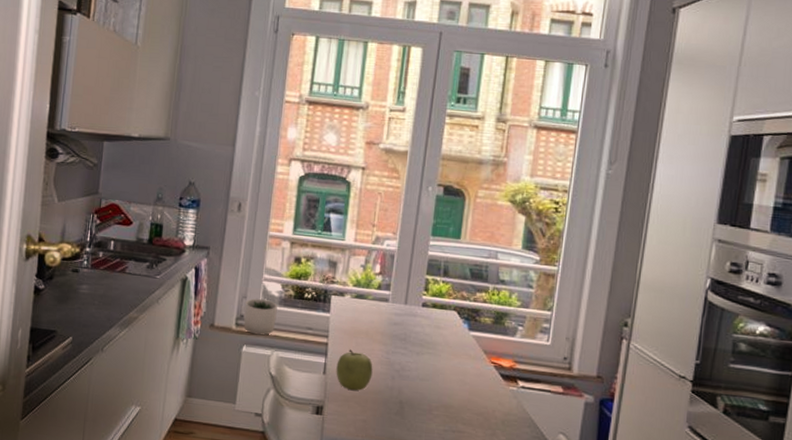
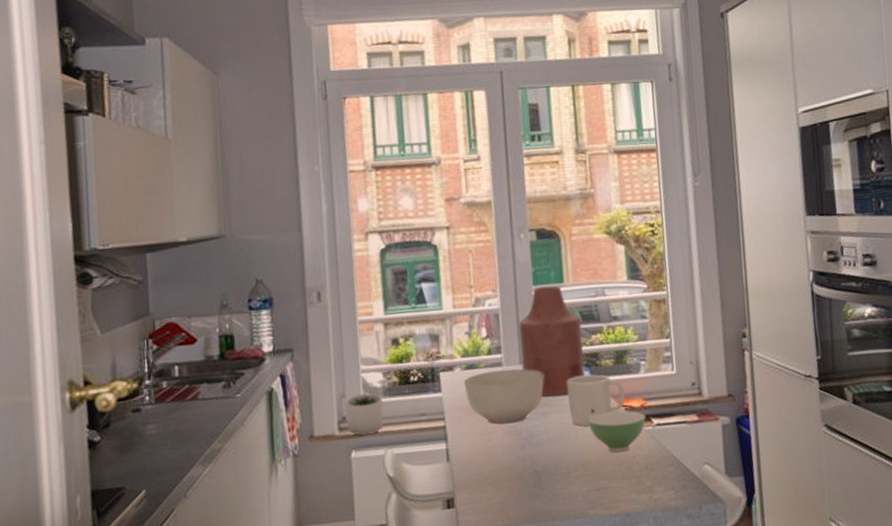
fruit: present [336,349,373,391] -> none [459,427,501,473]
bowl: none [351,304,425,355] -> present [463,369,545,424]
vase: none [406,238,469,341] -> present [518,285,586,397]
mug: none [442,326,498,374] -> present [566,374,626,427]
bowl: none [456,364,513,404] -> present [587,410,647,453]

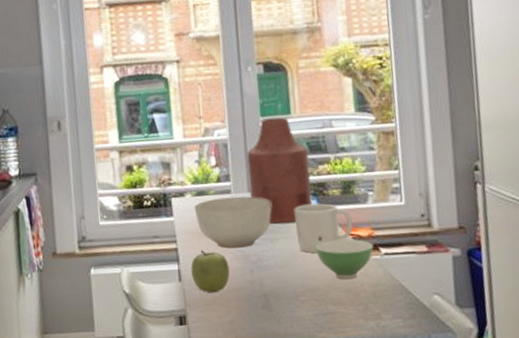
planter: present [345,393,384,436] -> none [84,216,120,255]
fruit: none [459,427,501,473] -> present [191,250,230,293]

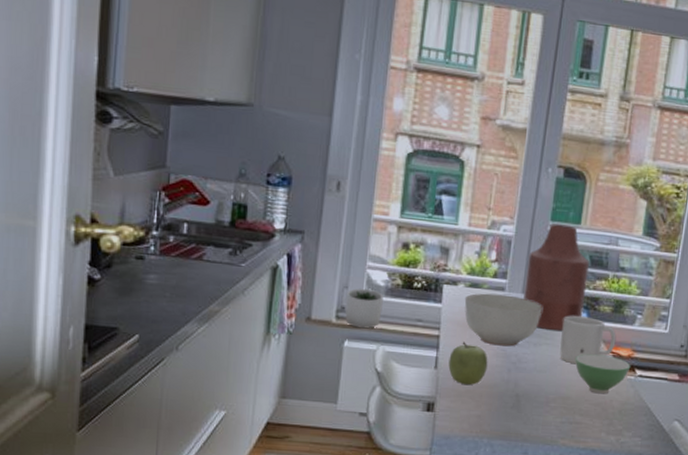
planter: none [84,216,120,255] -> present [345,288,383,329]

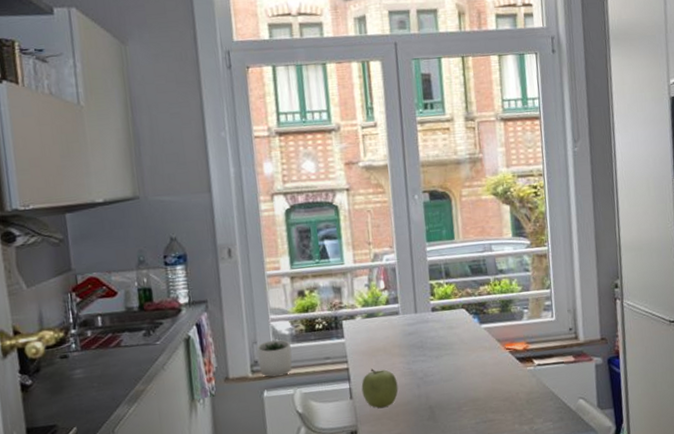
bowl: present [464,293,544,347] -> none [364,317,437,366]
vase: present [523,223,589,330] -> none [413,242,474,342]
mug: present [560,315,617,364] -> none [457,321,510,367]
bowl: present [575,354,631,394] -> none [475,352,529,390]

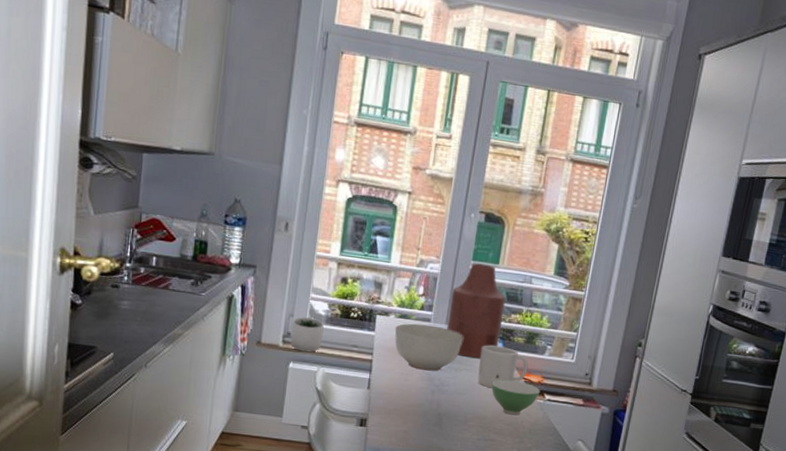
fruit: present [361,368,399,409] -> none [379,366,415,405]
bowl: none [364,317,437,366] -> present [395,323,464,371]
vase: none [413,242,474,342] -> present [447,263,506,358]
mug: none [457,321,510,367] -> present [478,345,528,388]
bowl: none [475,352,529,390] -> present [491,379,541,416]

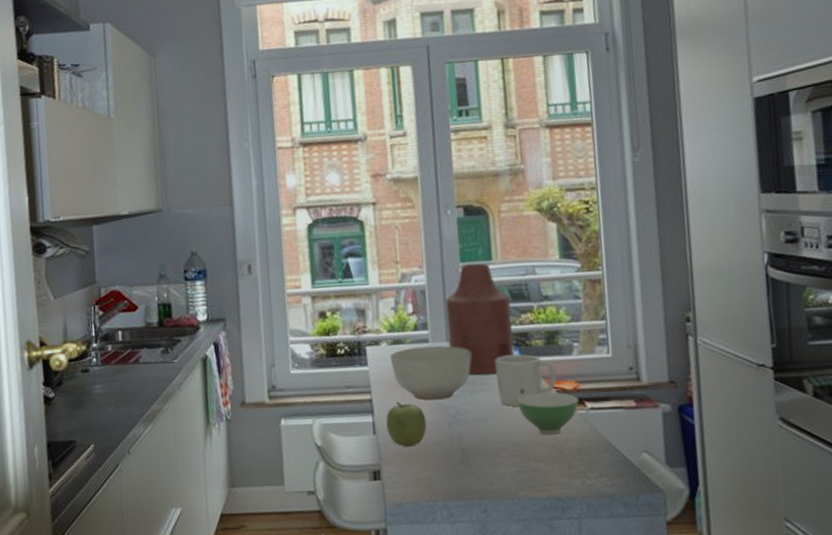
planter: present [290,317,324,353] -> none [275,364,312,405]
fruit: none [379,366,415,405] -> present [386,401,427,447]

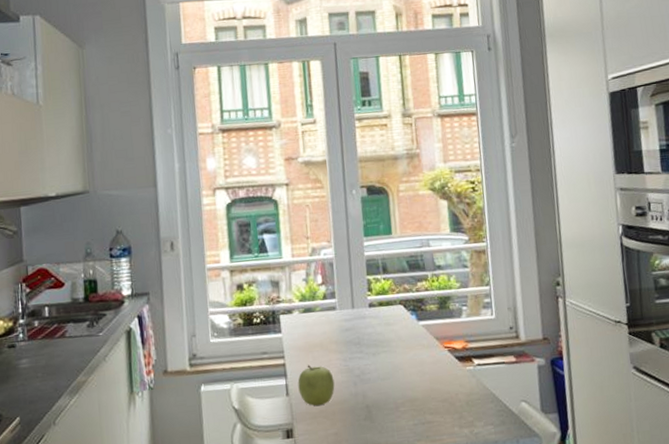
bowl: present [389,345,472,401] -> none [301,312,375,363]
vase: present [445,263,515,375] -> none [351,237,412,339]
mug: present [495,354,557,407] -> none [394,318,449,366]
bowl: present [516,392,580,435] -> none [413,351,468,390]

